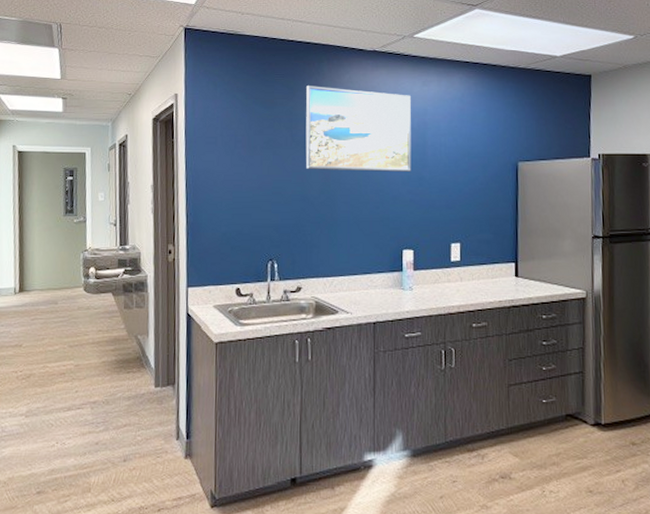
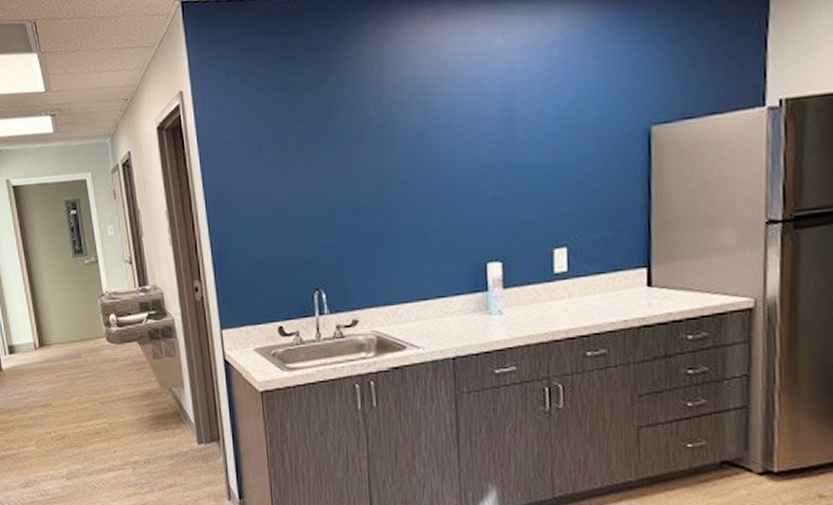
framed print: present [305,86,411,172] -> none [344,49,495,170]

